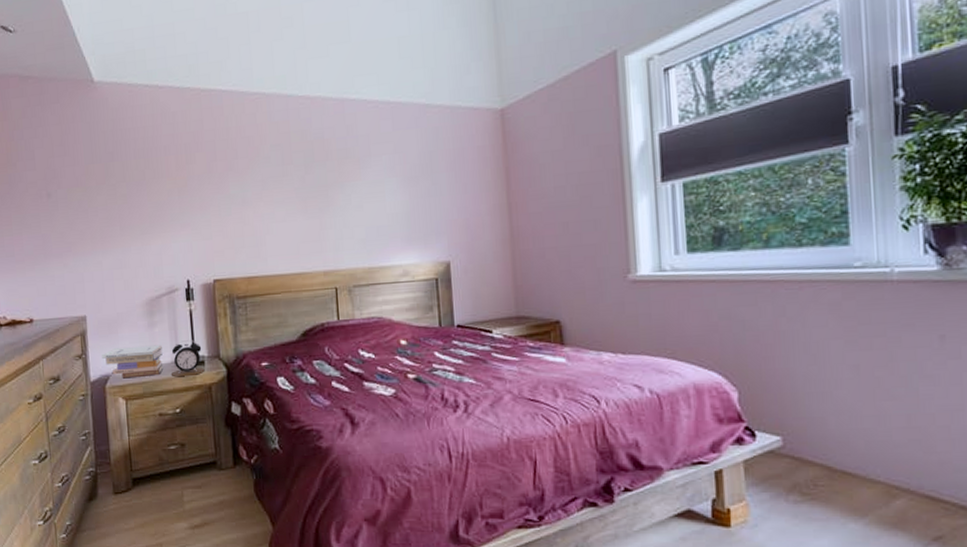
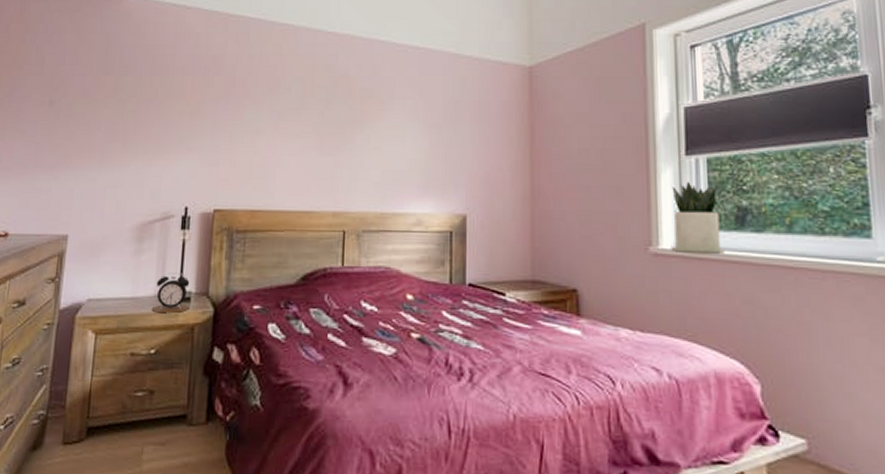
books: present [101,345,163,379] -> none [77,274,146,310]
planter: none [648,207,703,278] -> present [671,181,726,255]

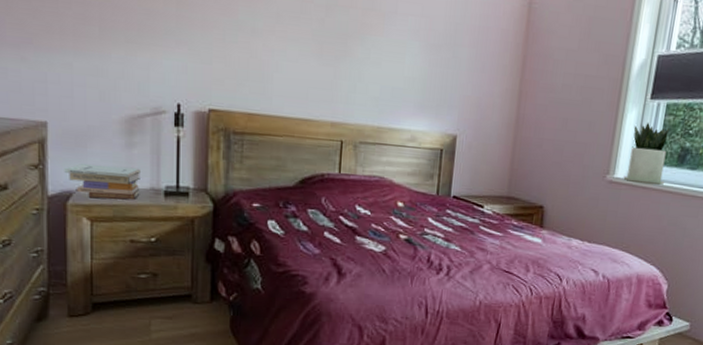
books: none [77,274,146,310] -> present [64,164,140,200]
alarm clock: present [152,272,190,314] -> none [149,167,189,207]

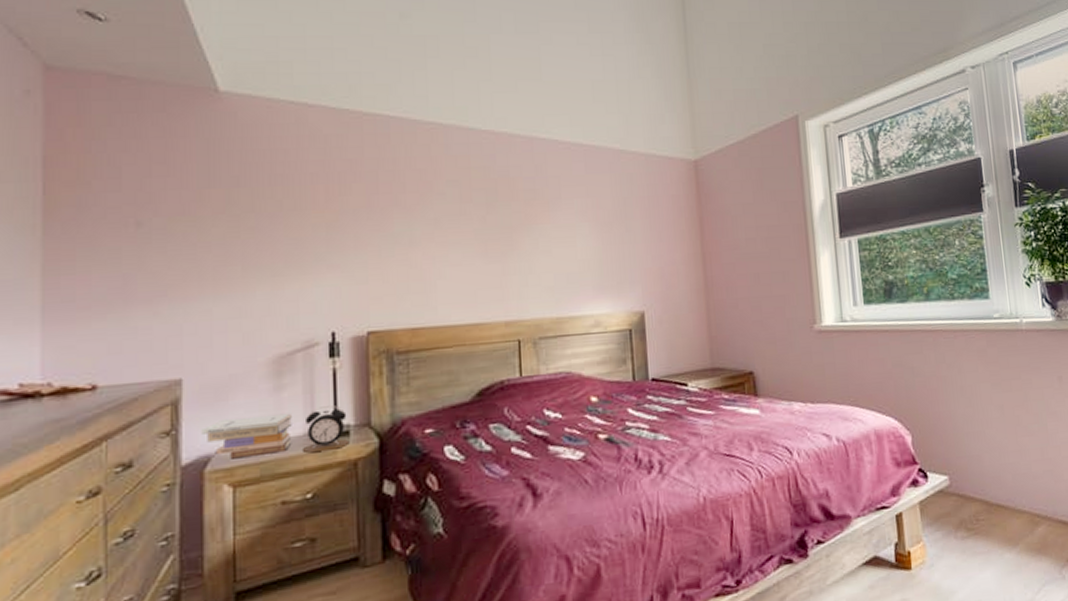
alarm clock: none [149,167,189,207] -> present [303,405,350,454]
planter: present [623,122,669,186] -> none [830,261,878,328]

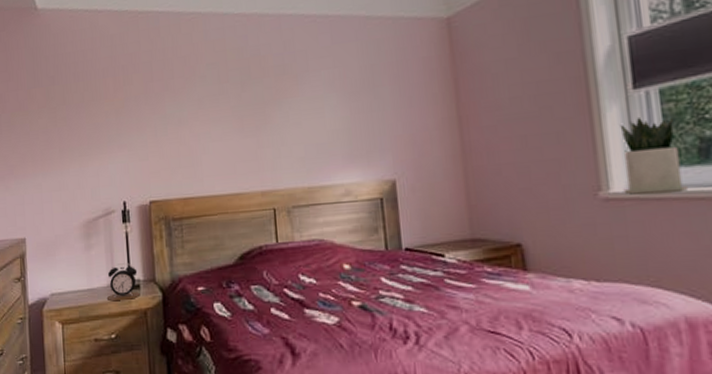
books: present [201,413,292,459] -> none [40,268,99,302]
planter: none [830,261,878,328] -> present [619,116,689,196]

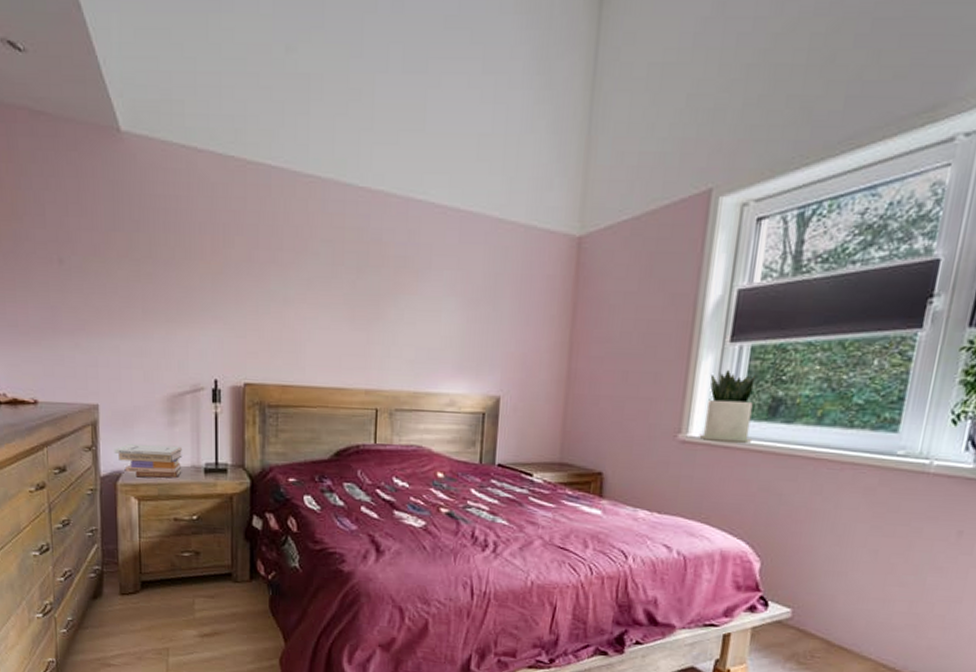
books: none [40,268,99,302] -> present [114,444,182,479]
alarm clock: present [107,263,140,302] -> none [191,445,227,484]

